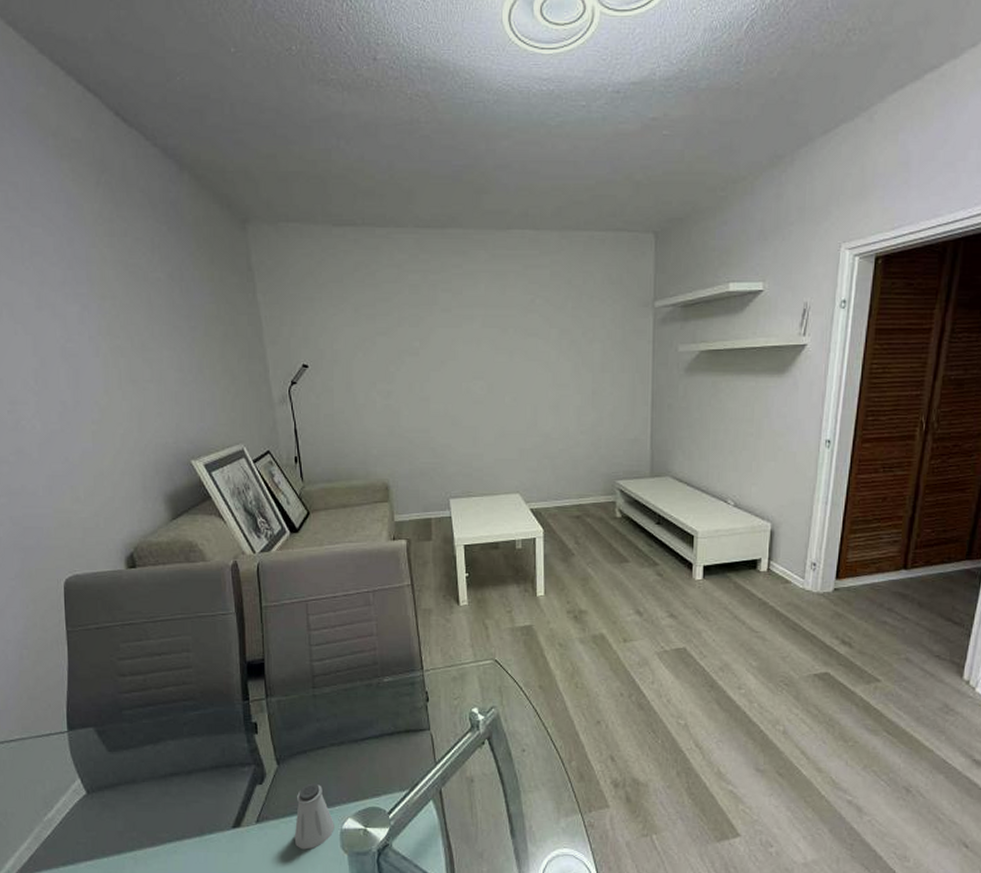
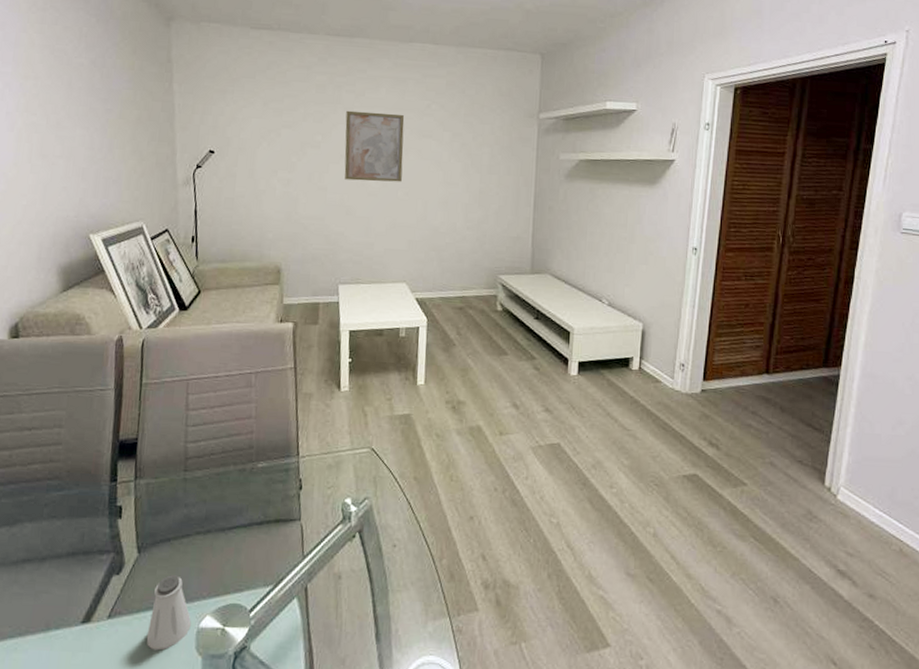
wall art: none [444,311,508,388] -> present [344,110,405,182]

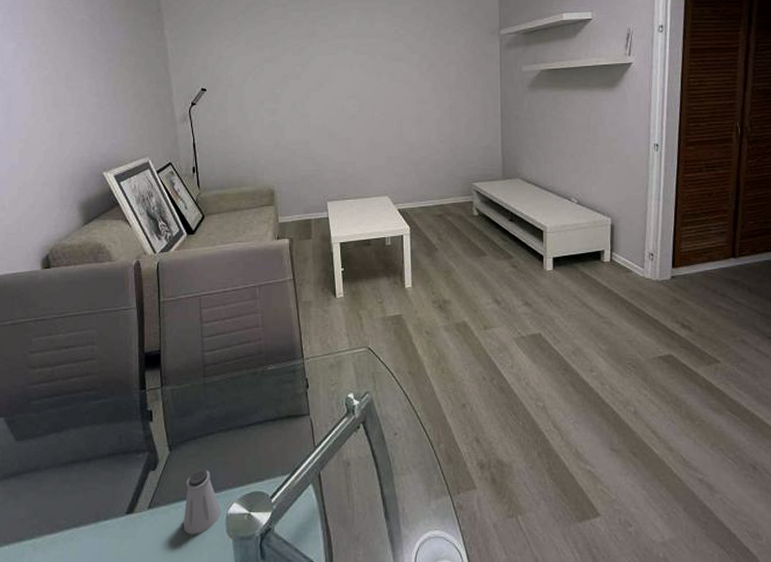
wall art: present [344,110,405,182] -> none [322,41,377,106]

